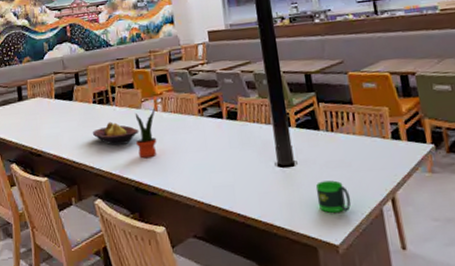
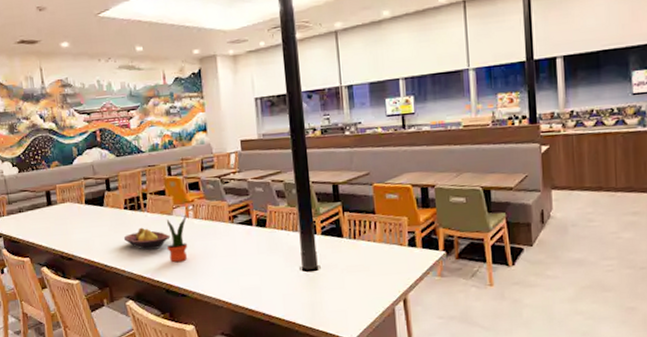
mug: present [315,180,352,213] -> none [336,283,368,312]

